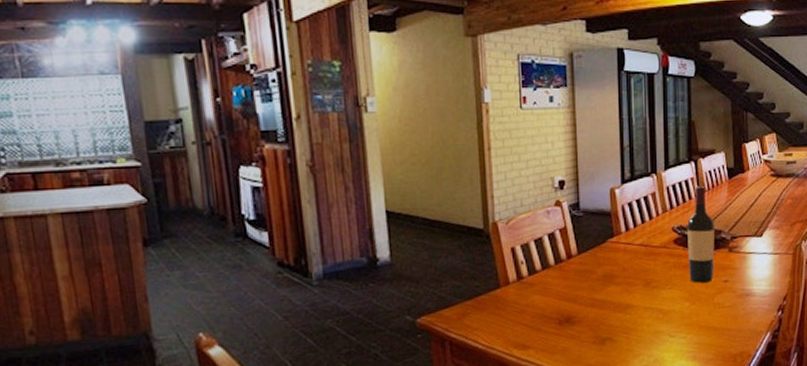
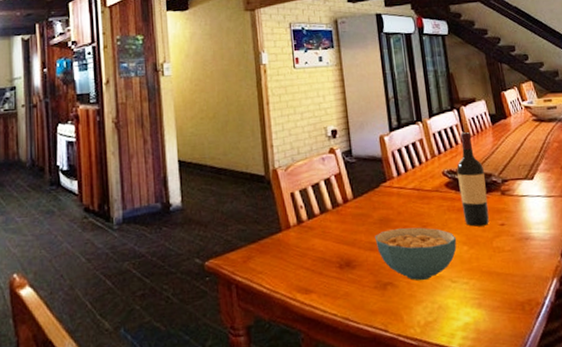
cereal bowl: none [597,283,679,336] -> present [374,227,457,281]

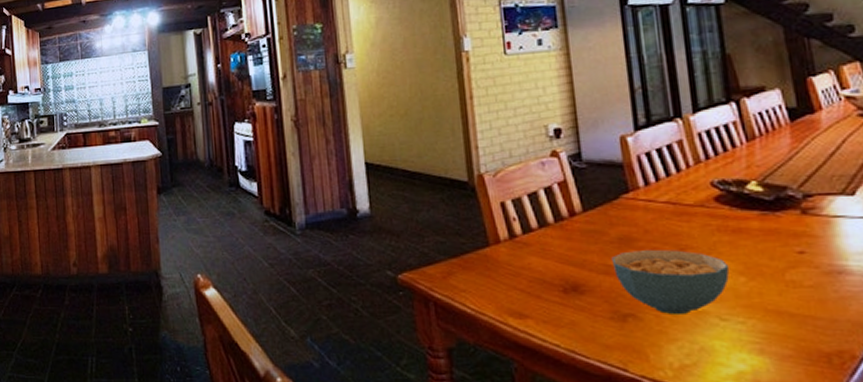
wine bottle: present [456,132,489,227] -> none [732,131,781,253]

